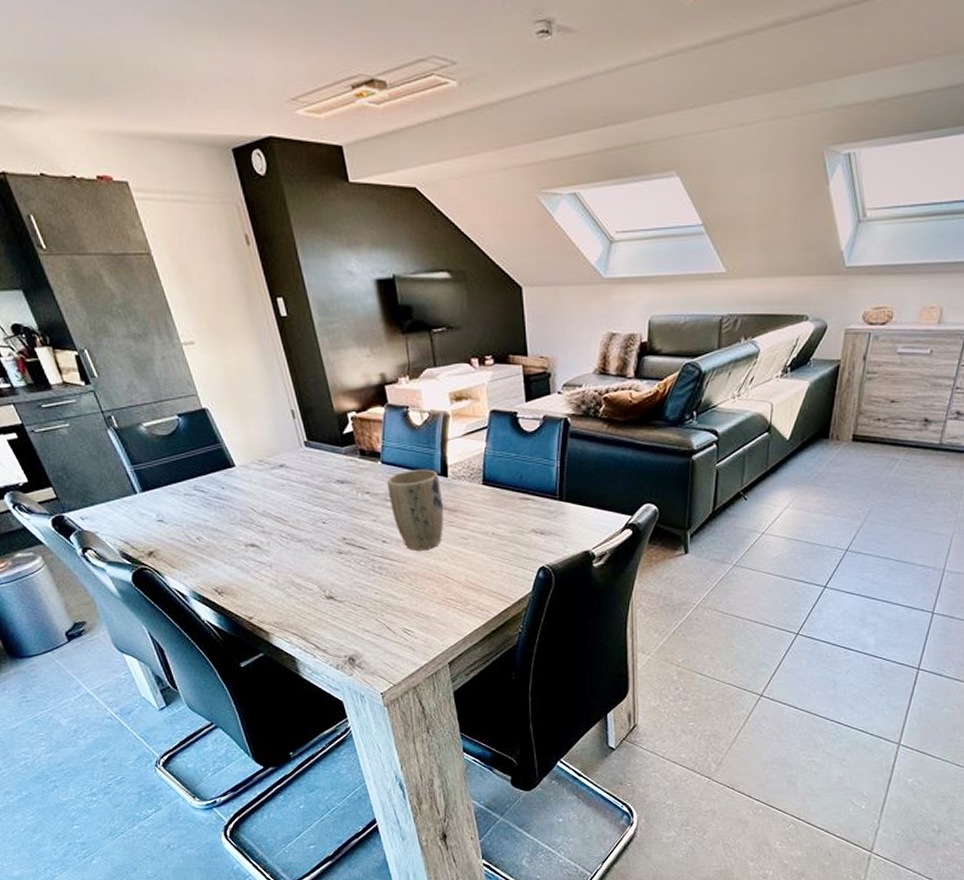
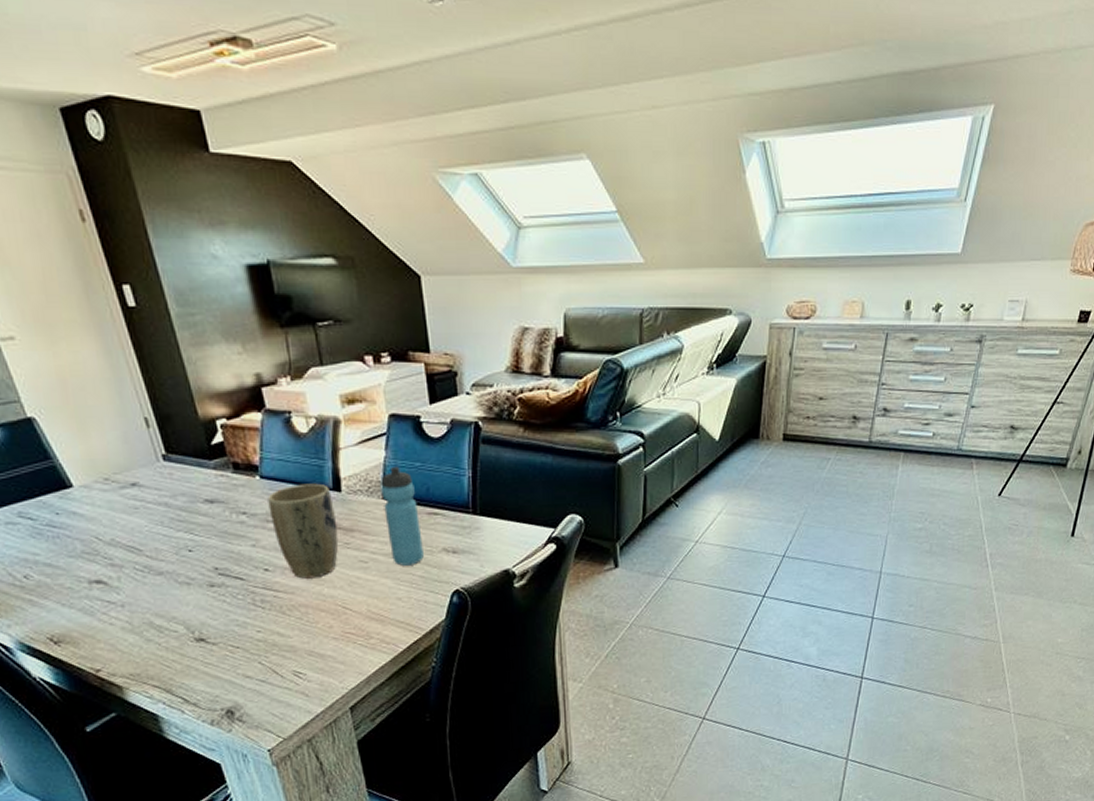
water bottle: none [481,456,515,543] -> present [381,466,424,566]

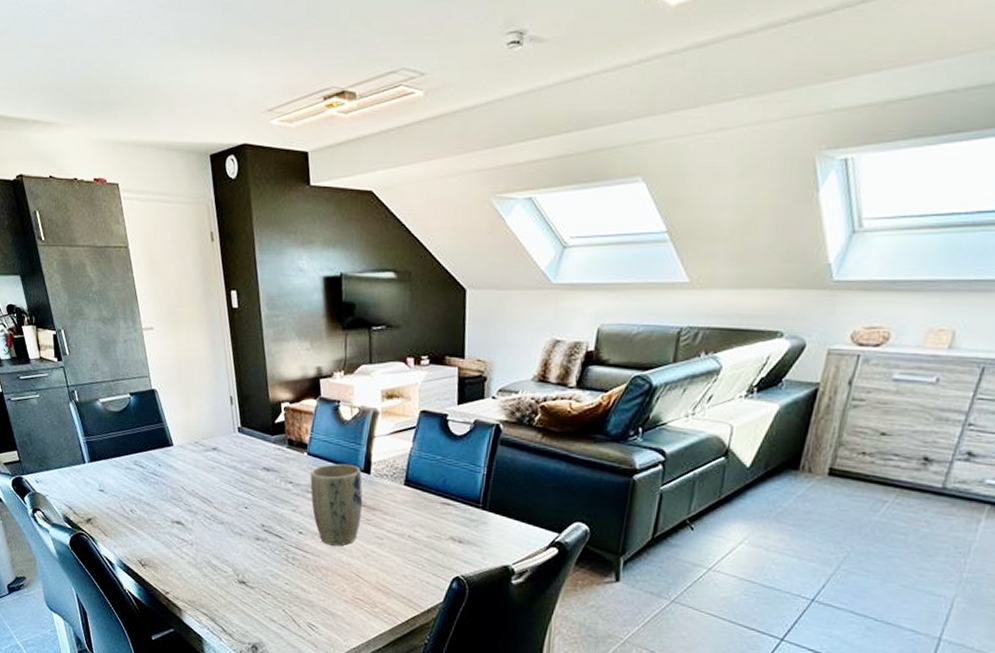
water bottle: present [381,466,424,566] -> none [403,457,434,548]

